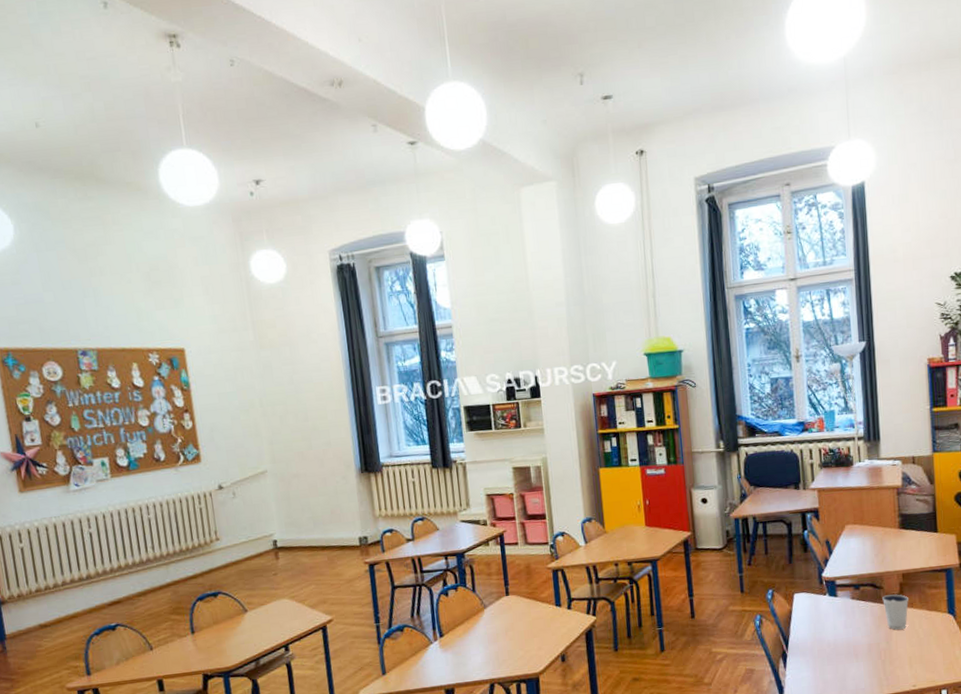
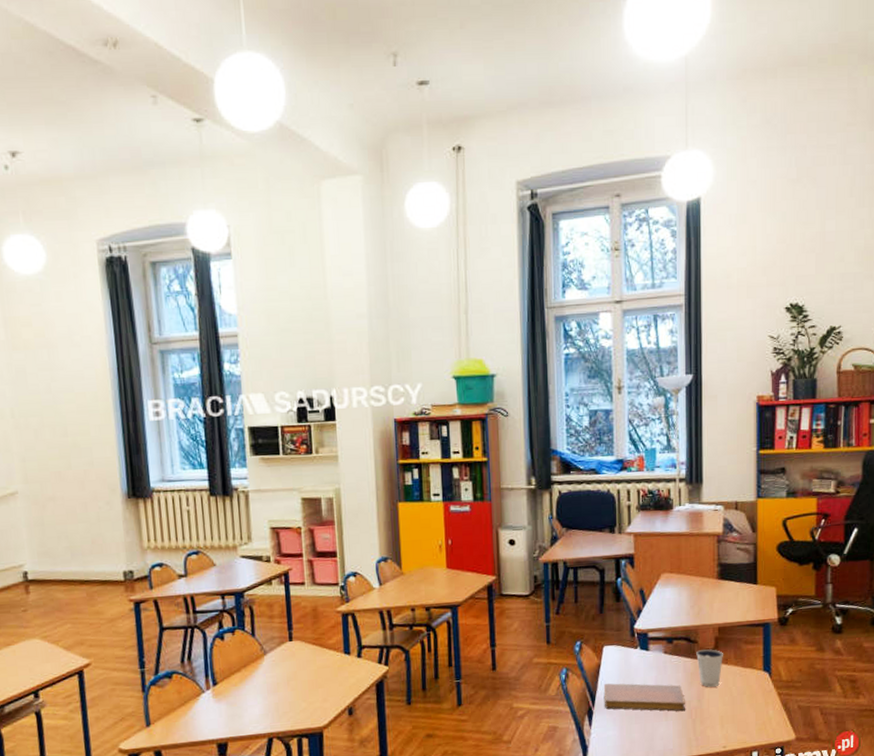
notebook: none [796,627,876,653] -> present [603,683,686,712]

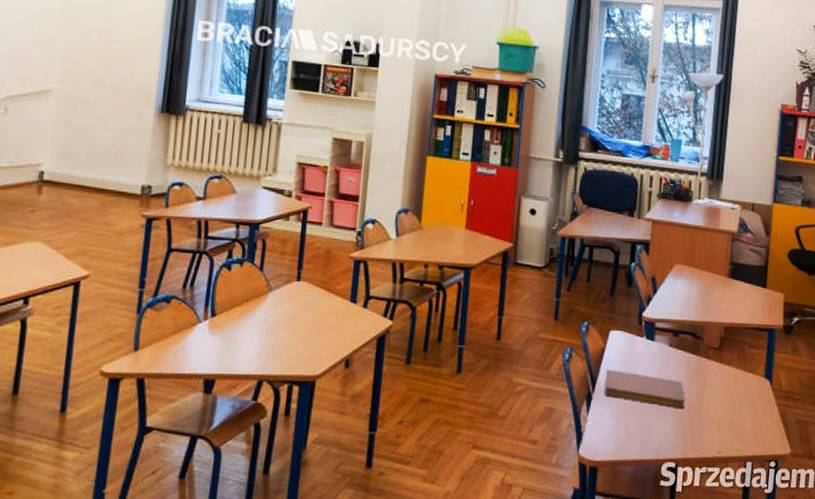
dixie cup: present [696,649,724,687] -> none [700,347,728,387]

